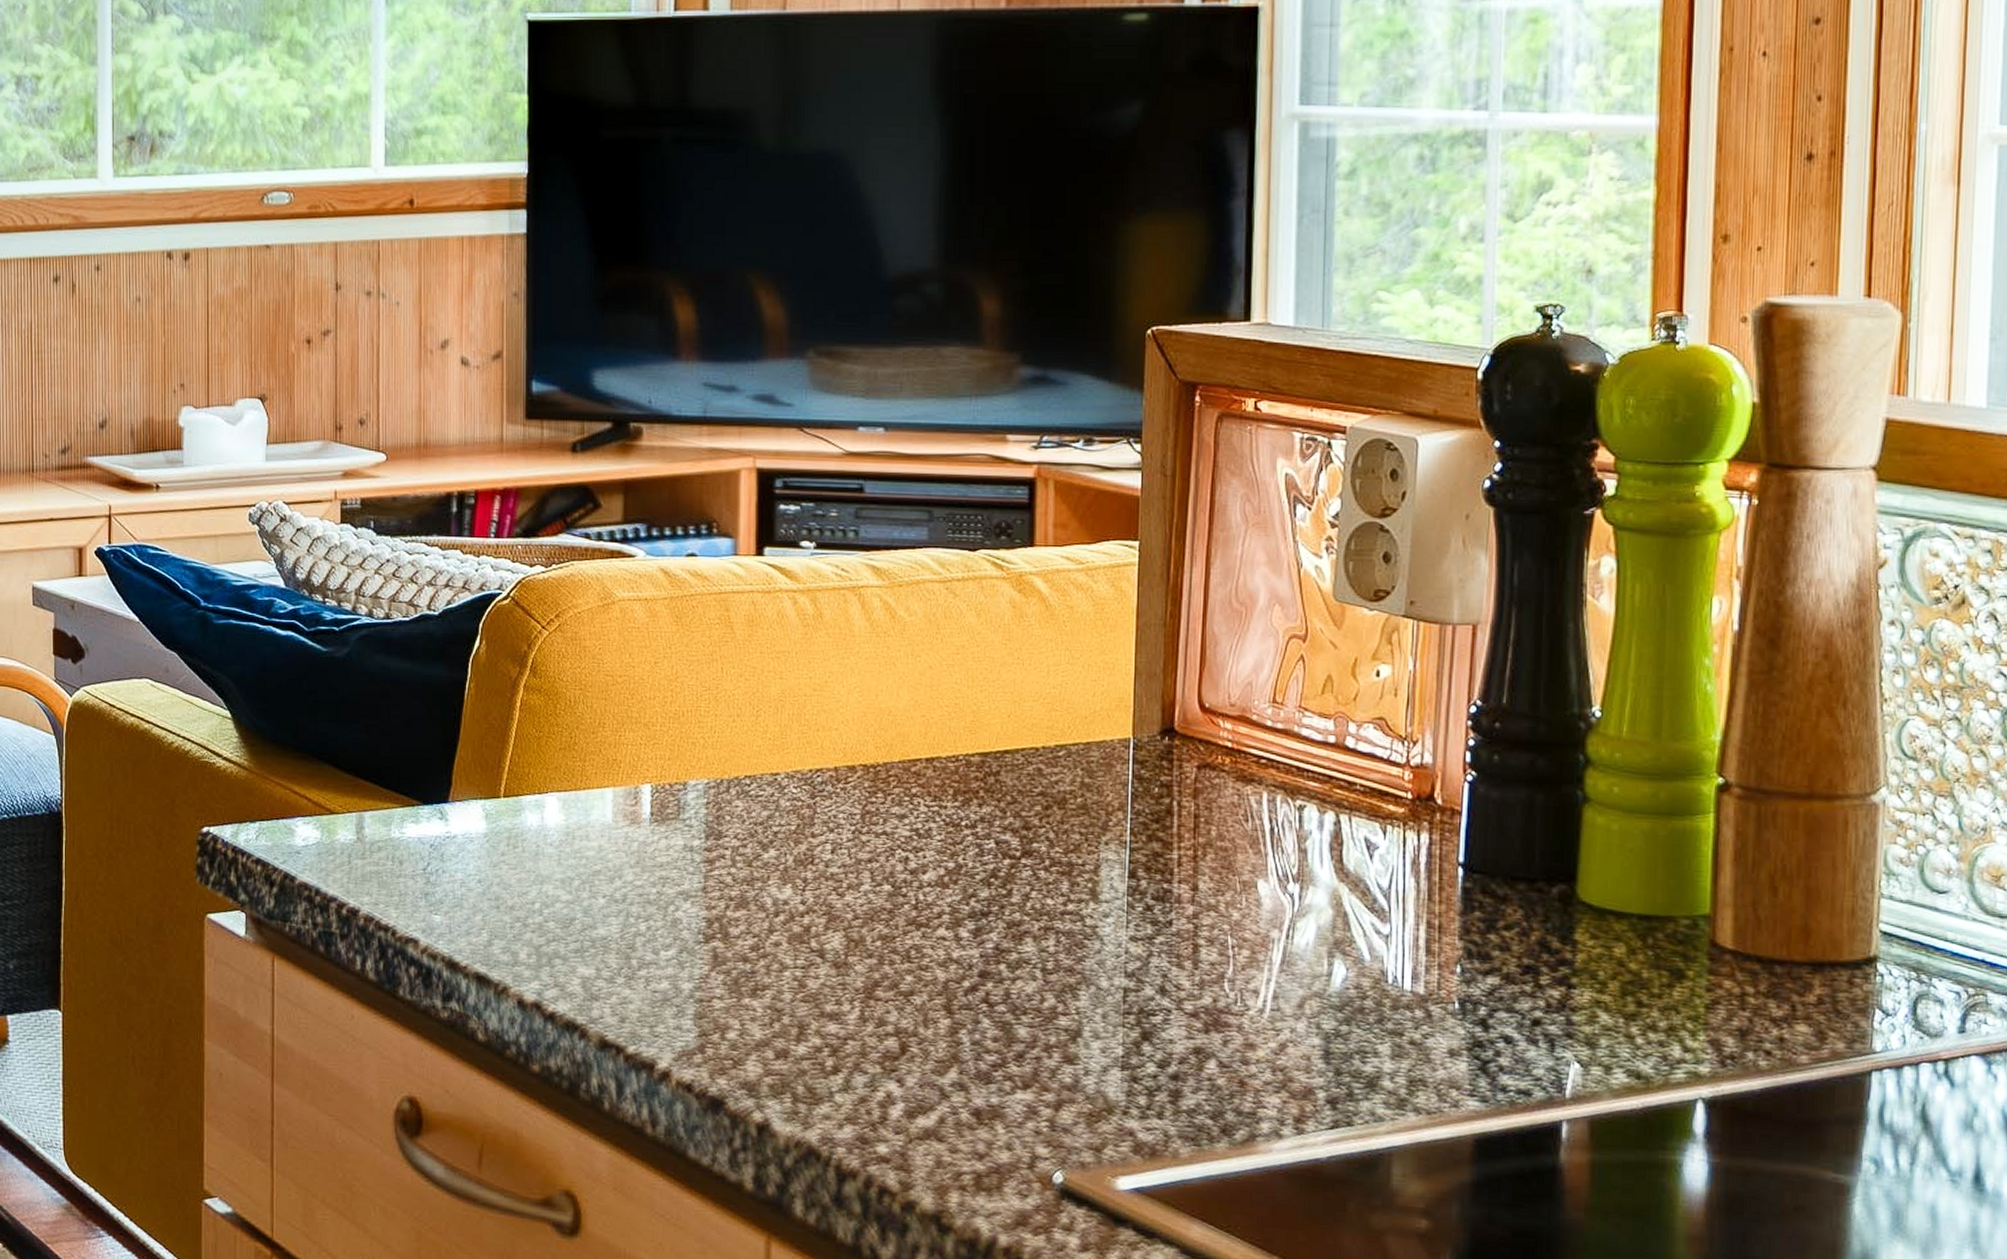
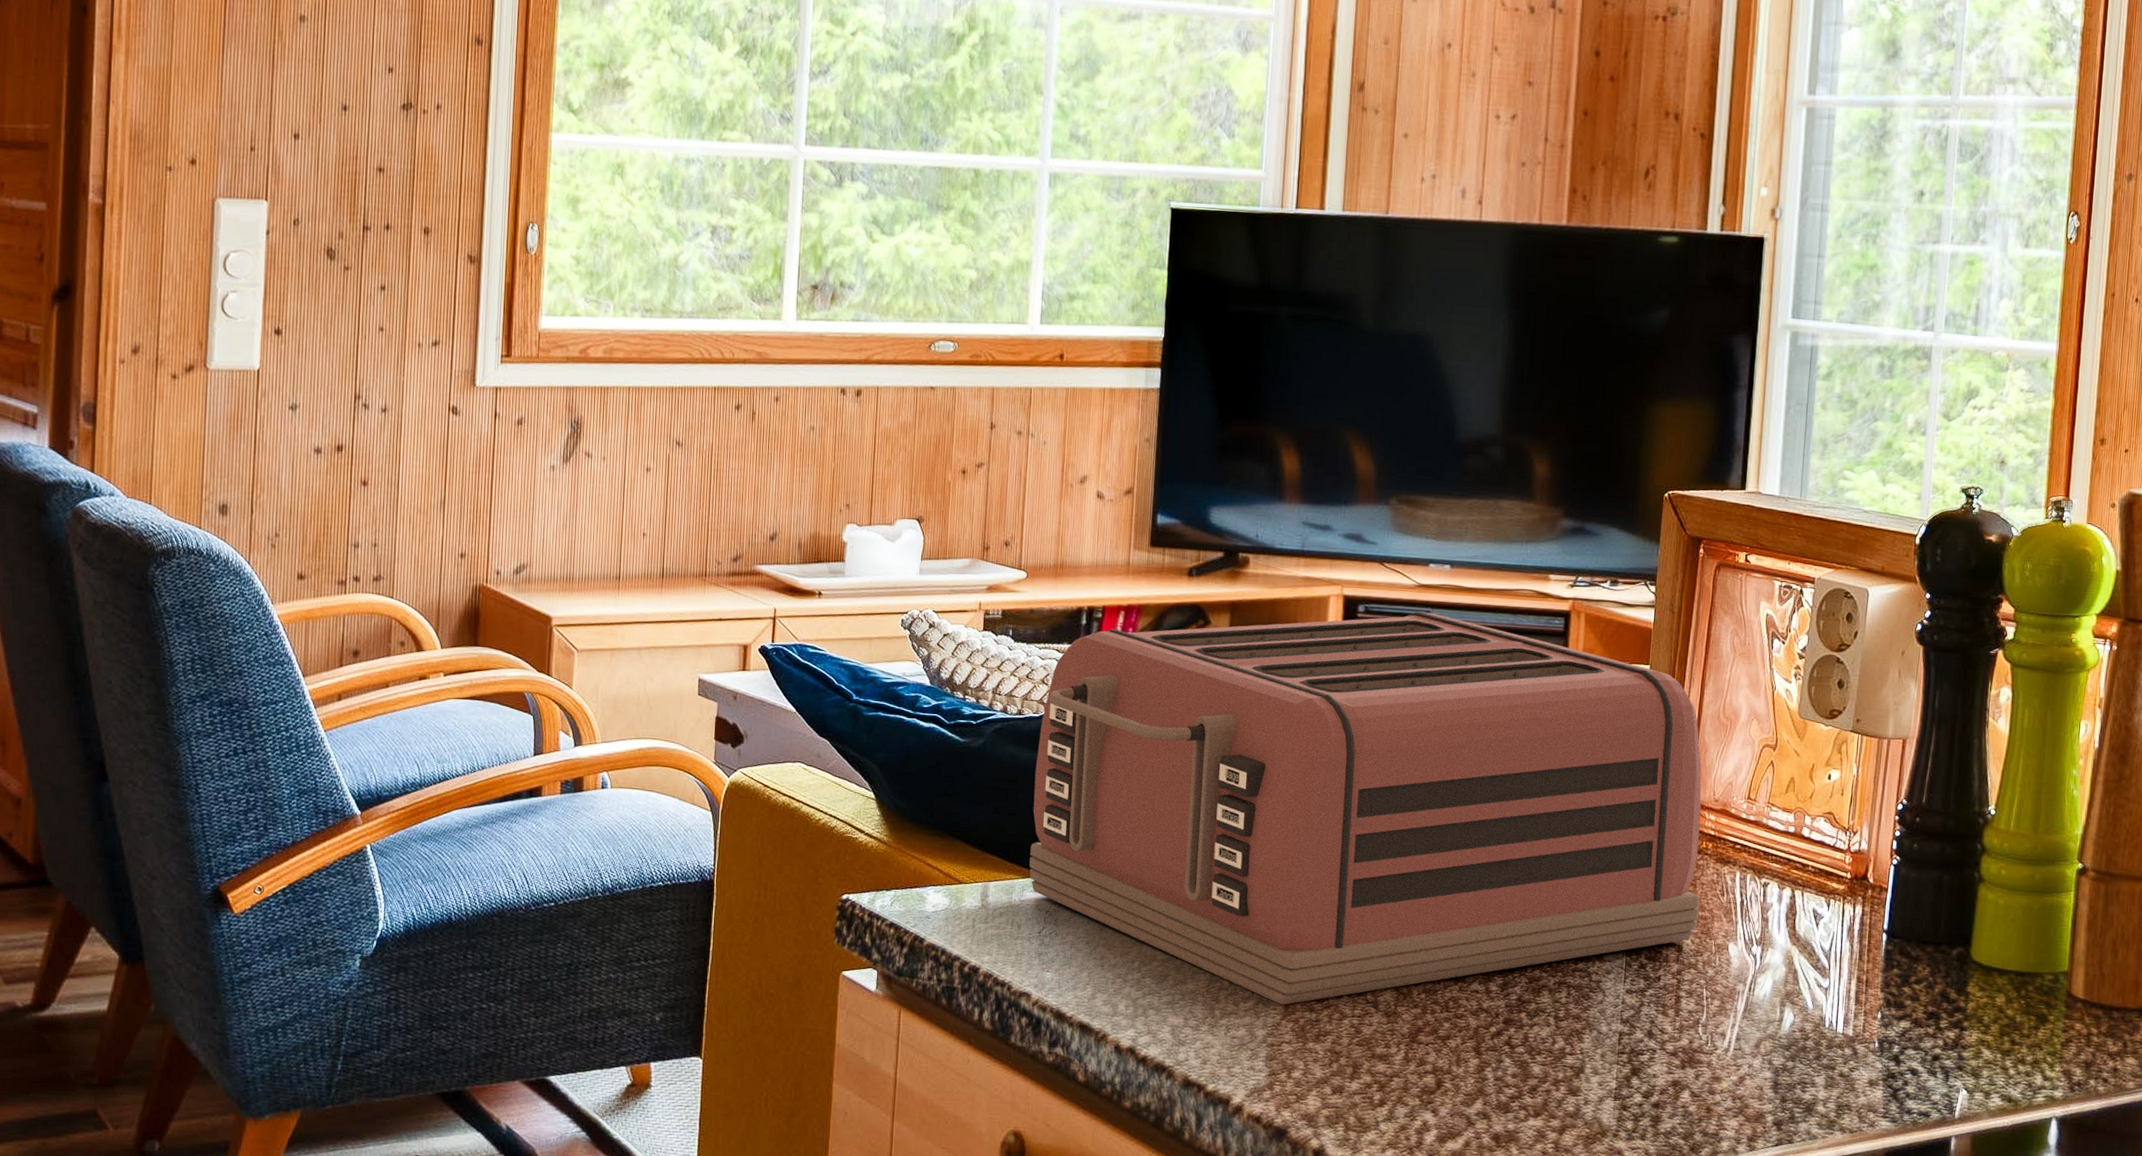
toaster: none [408,485,1218,954] -> present [1029,611,1702,1006]

